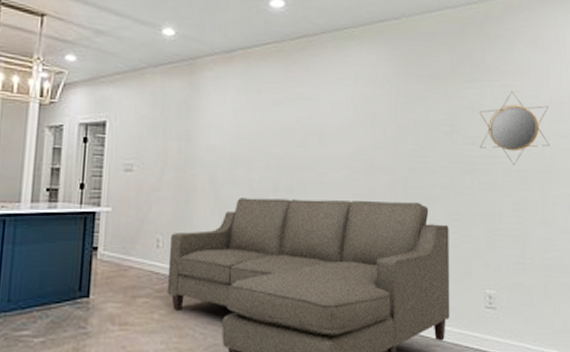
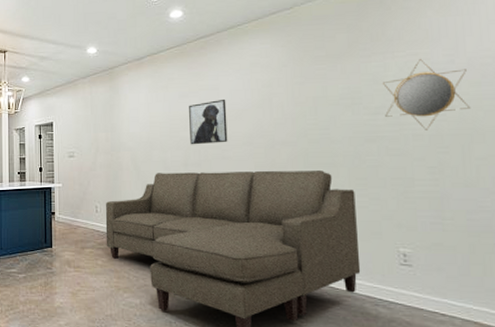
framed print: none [283,112,326,165] -> present [189,98,228,145]

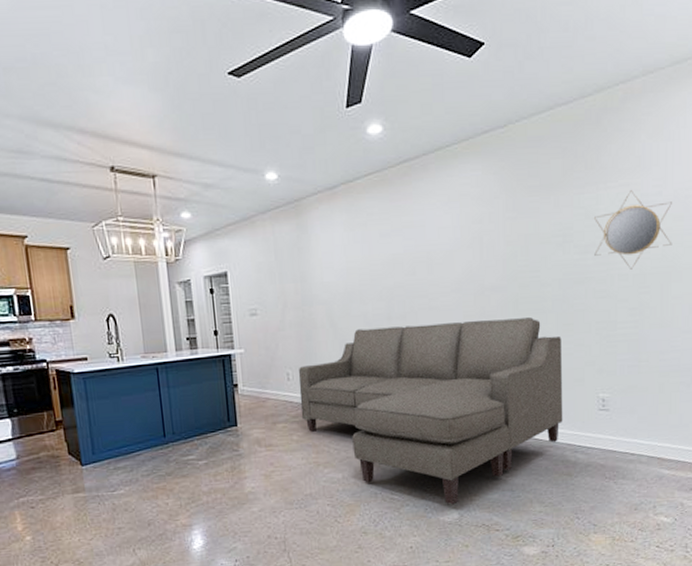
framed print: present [189,98,228,145] -> none [392,238,435,295]

